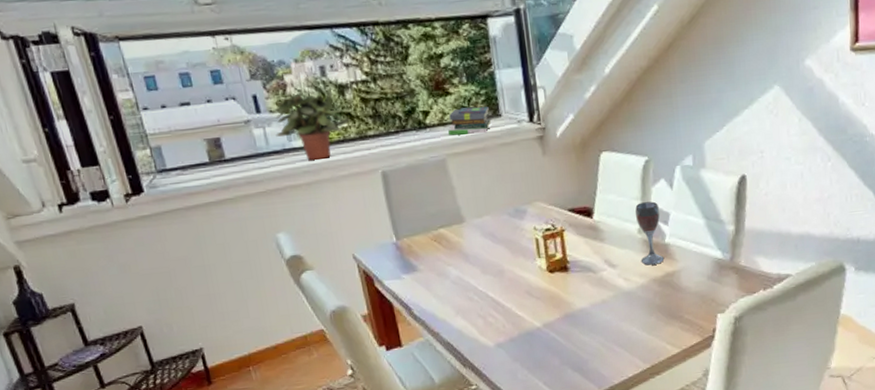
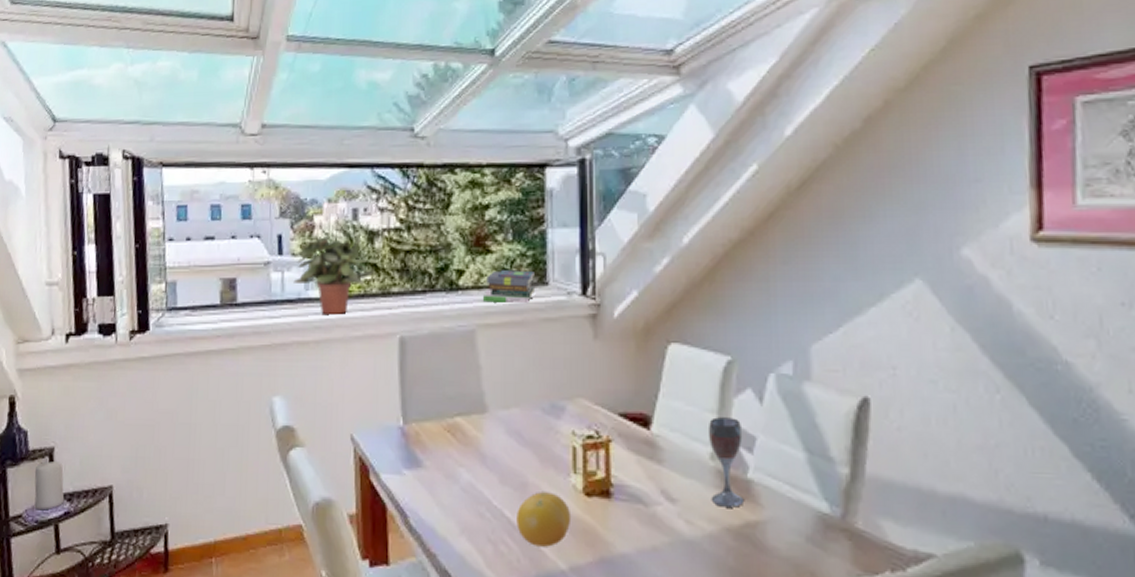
candle: none [60,314,97,357] -> present [34,461,65,510]
fruit: none [498,274,541,314] -> present [517,492,572,547]

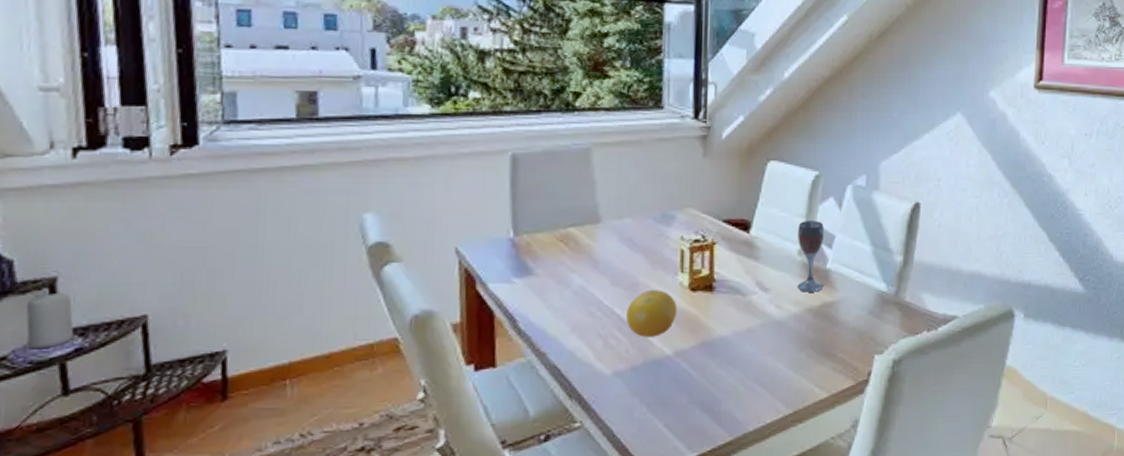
potted plant: present [293,235,375,316] -> none [389,52,485,132]
books: present [482,270,536,304] -> none [598,94,651,125]

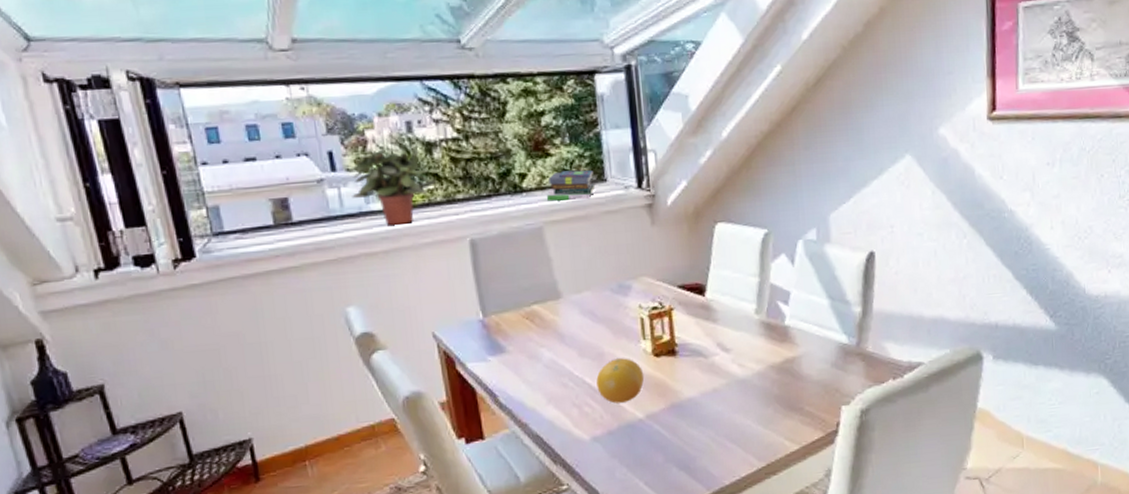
candle: present [26,293,75,350] -> none [84,397,127,447]
potted plant: none [389,52,485,132] -> present [352,149,437,226]
books: none [598,94,651,125] -> present [546,170,596,201]
cup: present [797,221,825,292] -> none [752,278,784,350]

